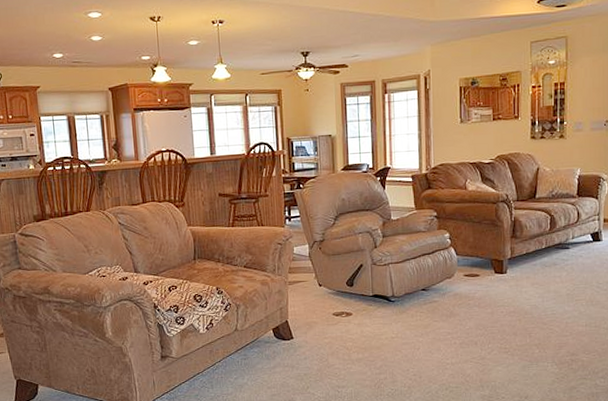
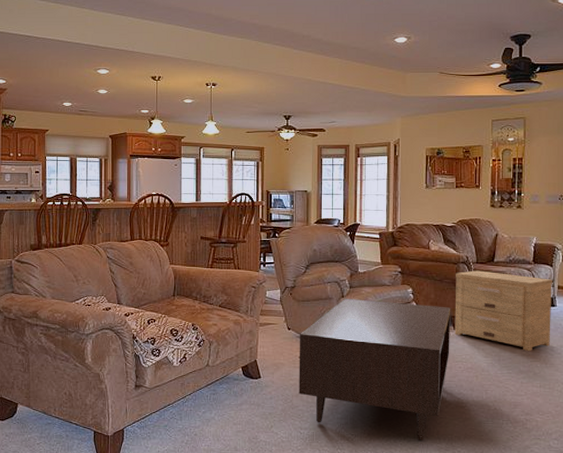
coffee table: none [332,248,492,391] -> present [298,298,451,442]
side table: none [495,208,599,290] -> present [455,270,553,352]

